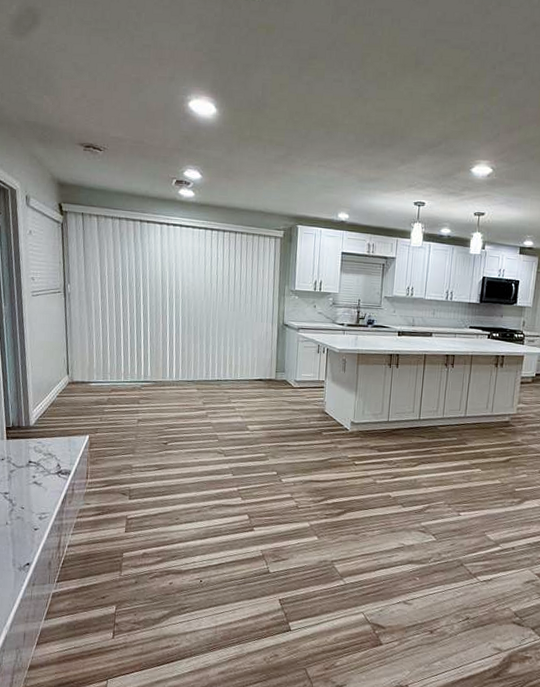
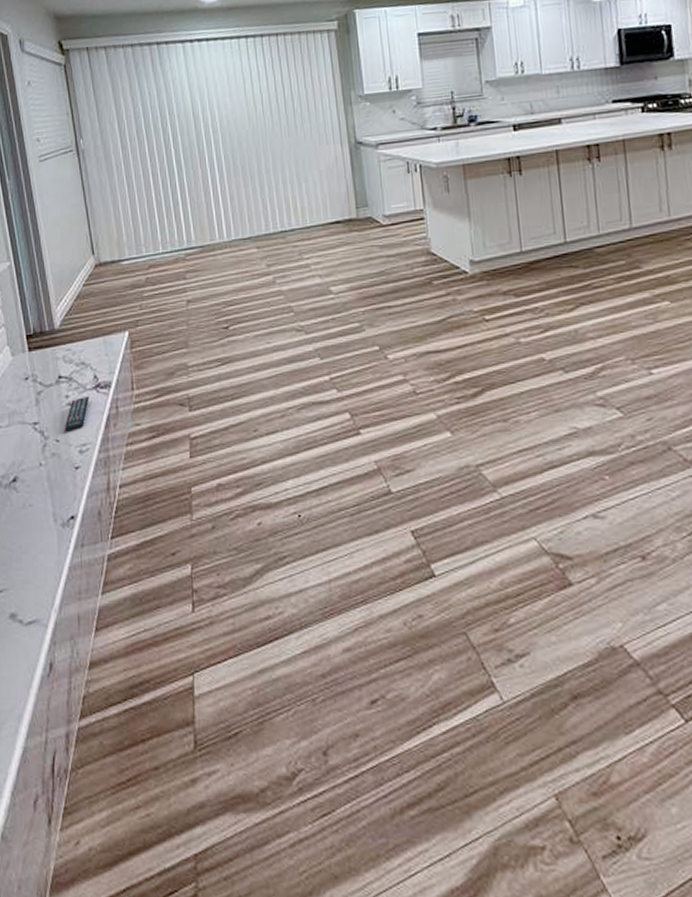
remote control: none [30,478,52,503] -> present [65,395,89,432]

